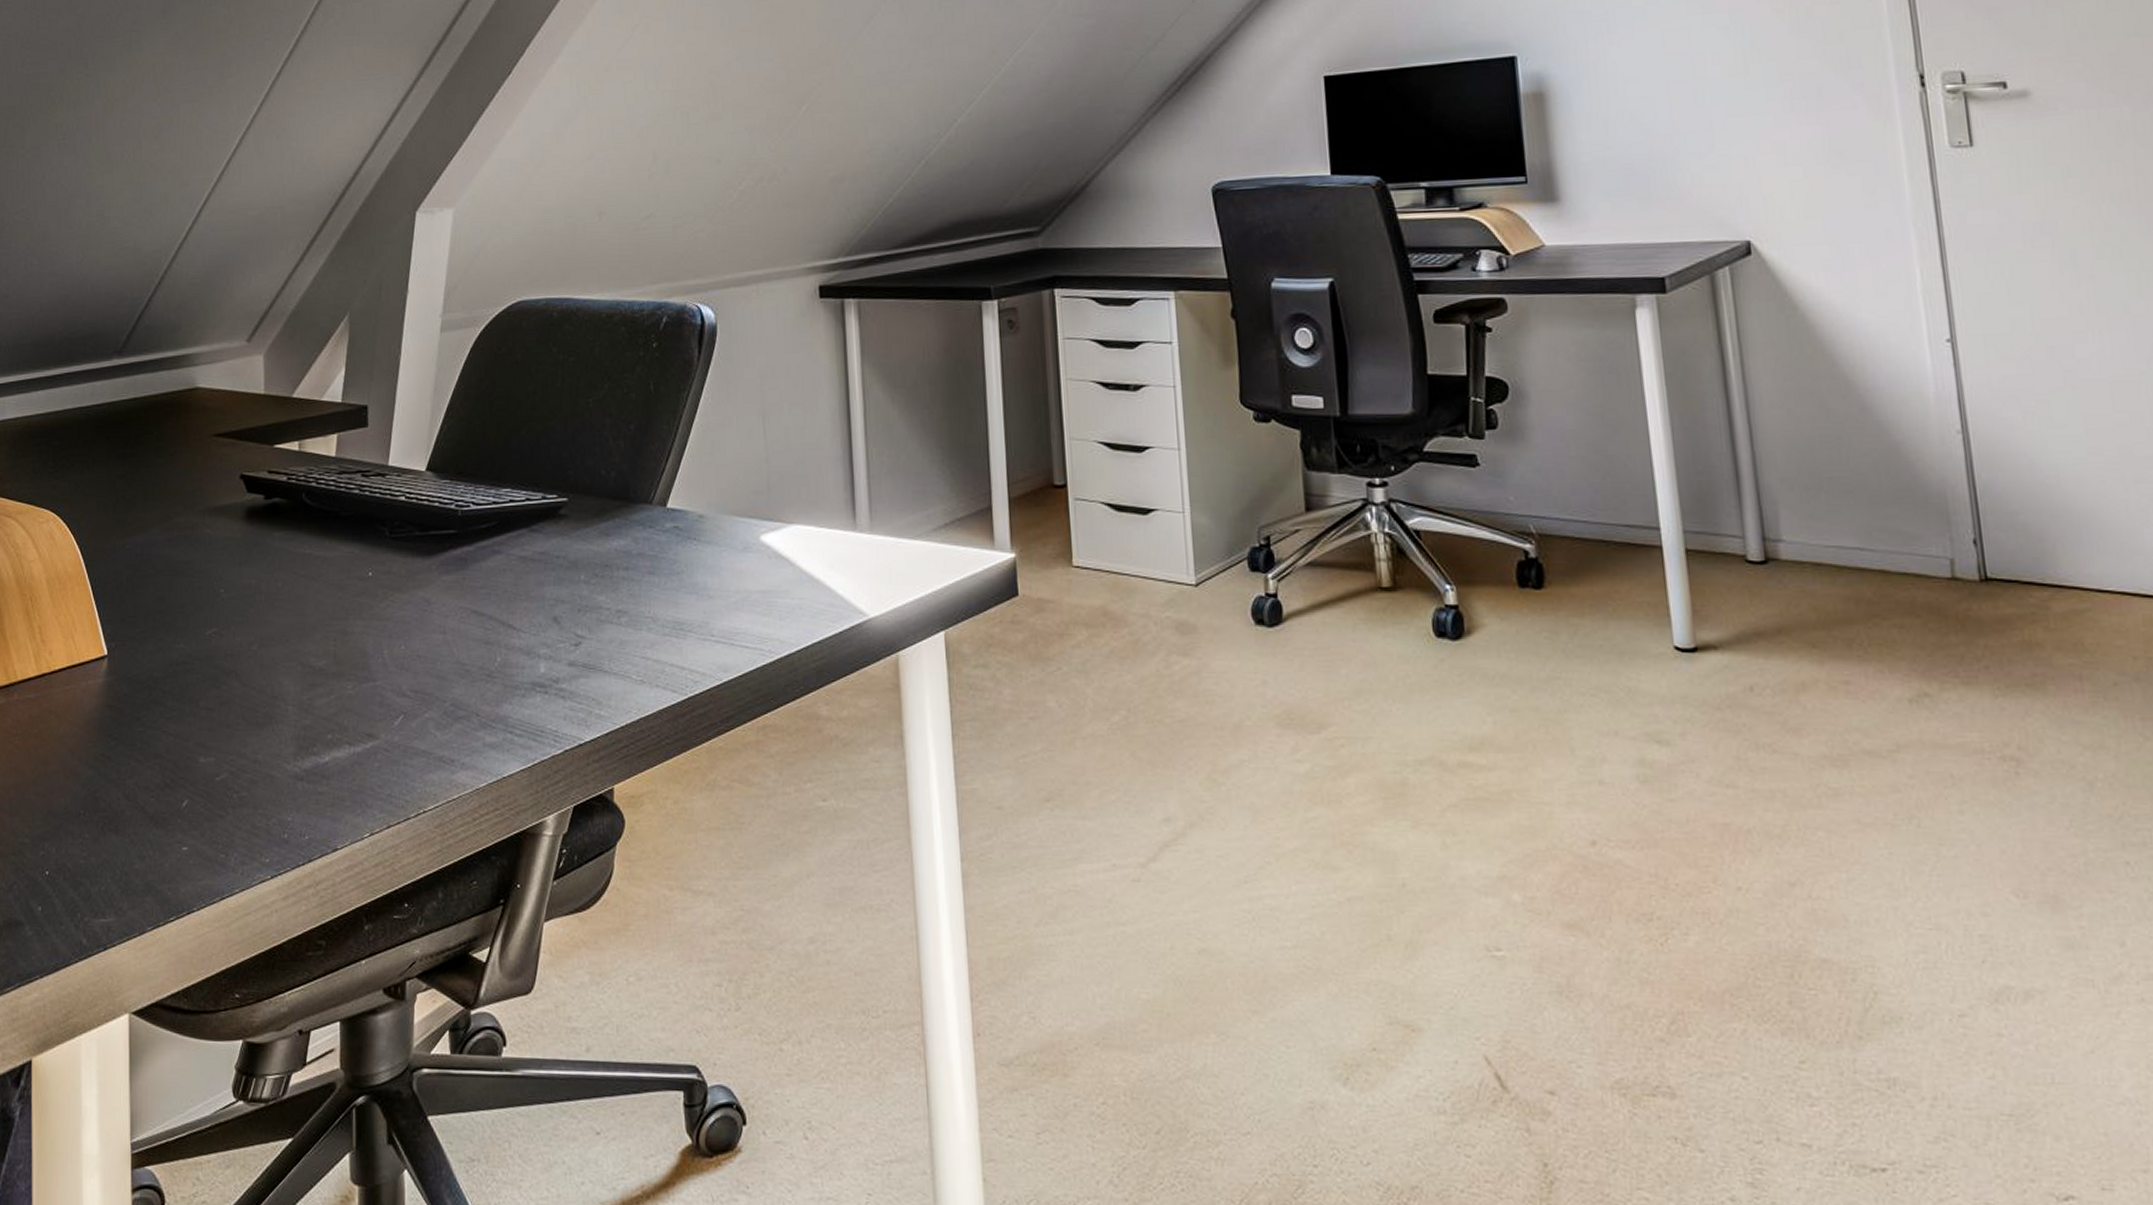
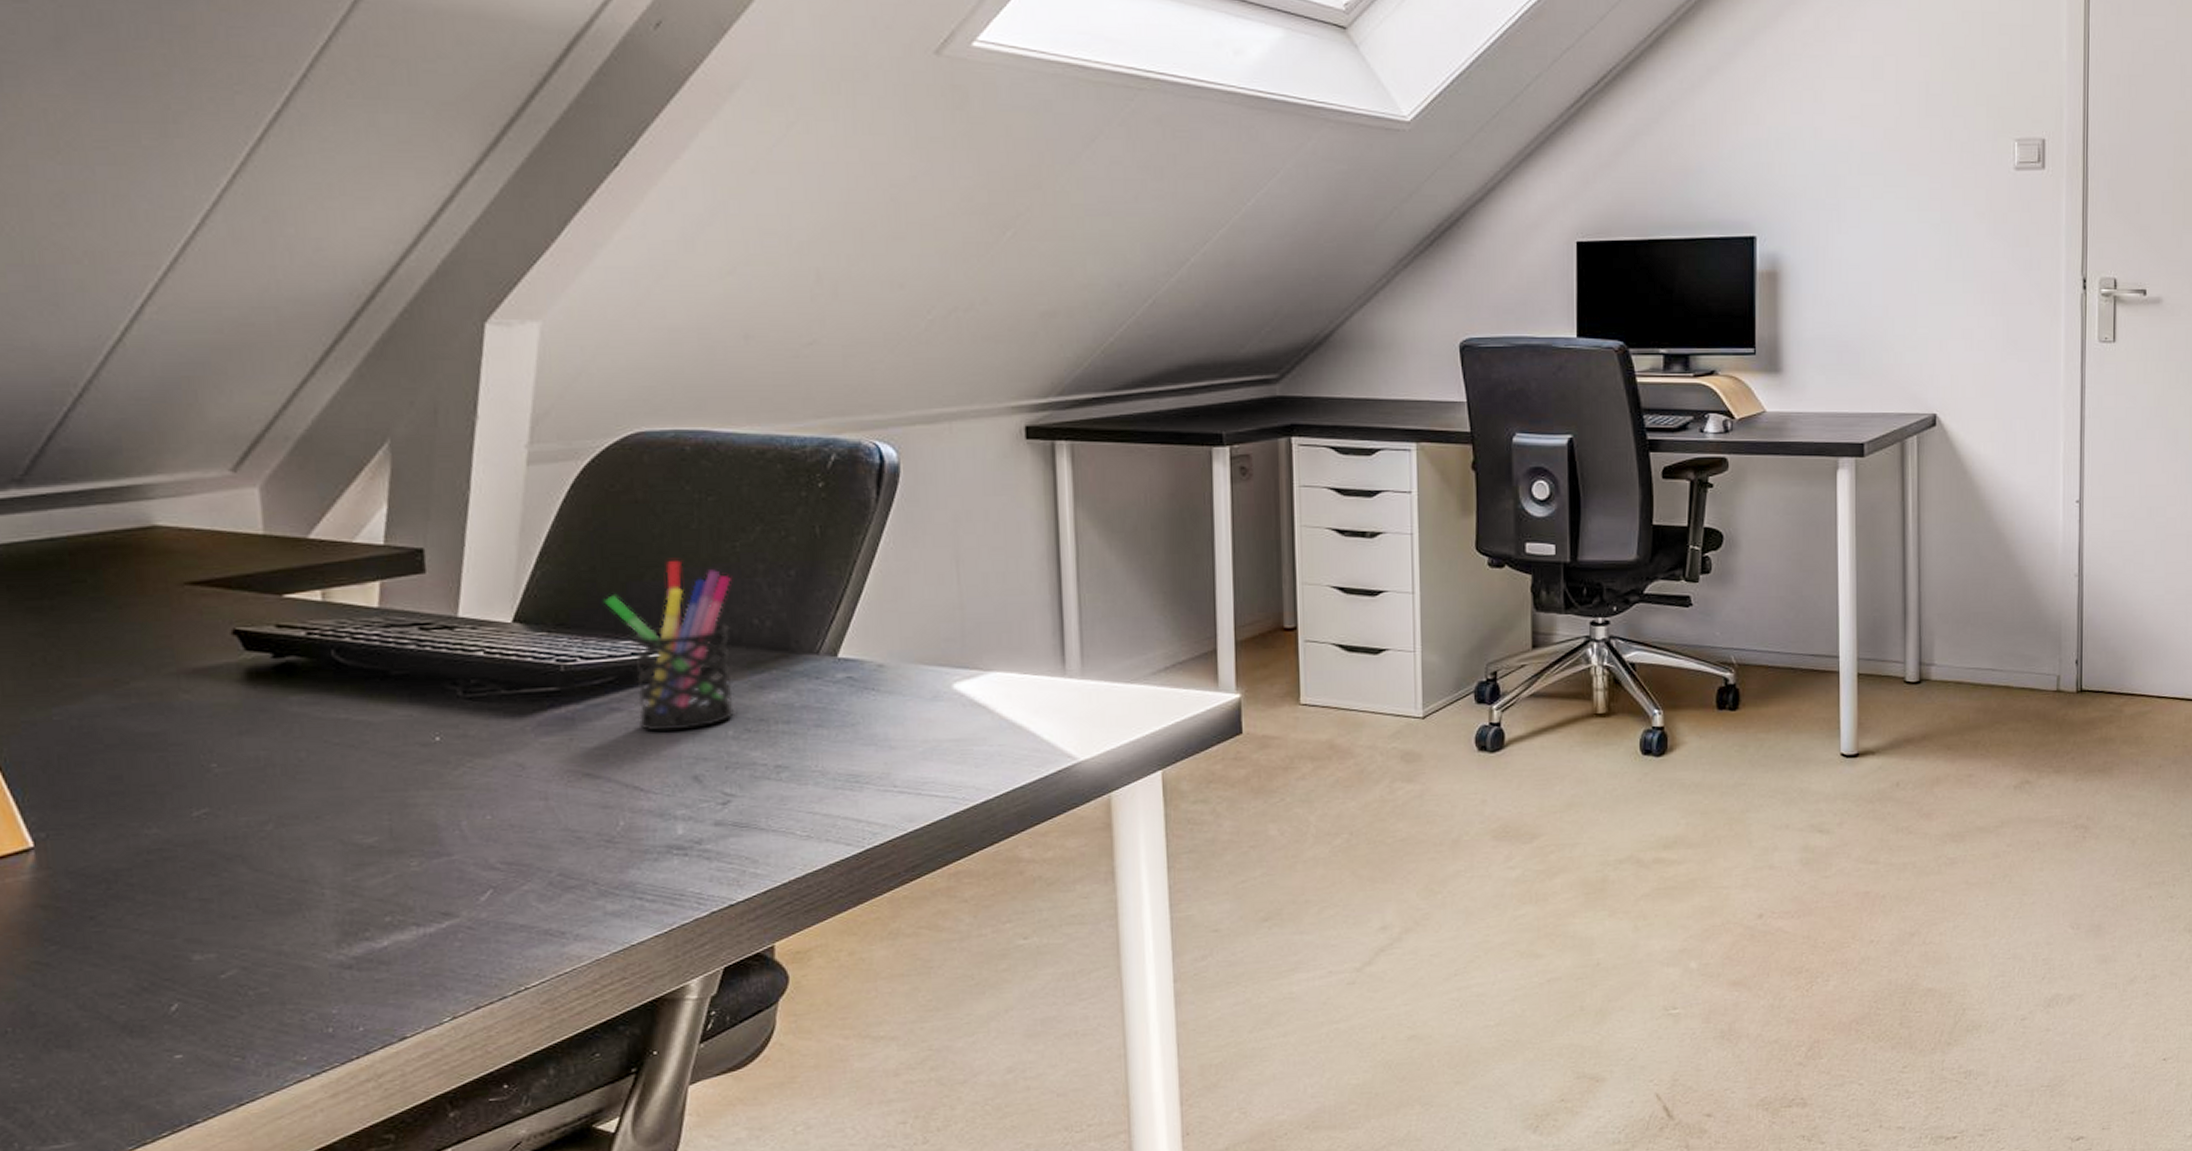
pen holder: none [491,416,587,573] -> present [604,561,736,731]

